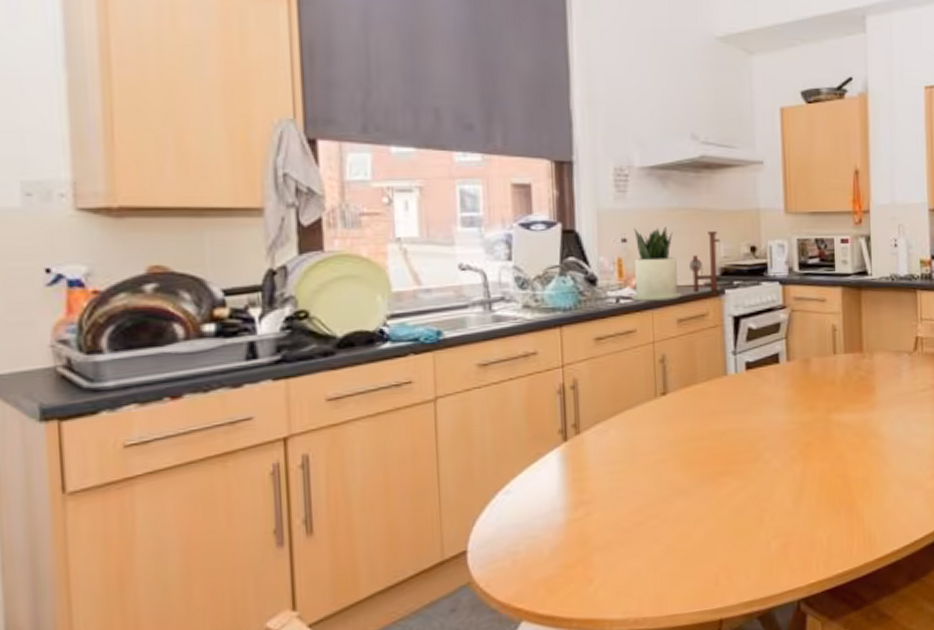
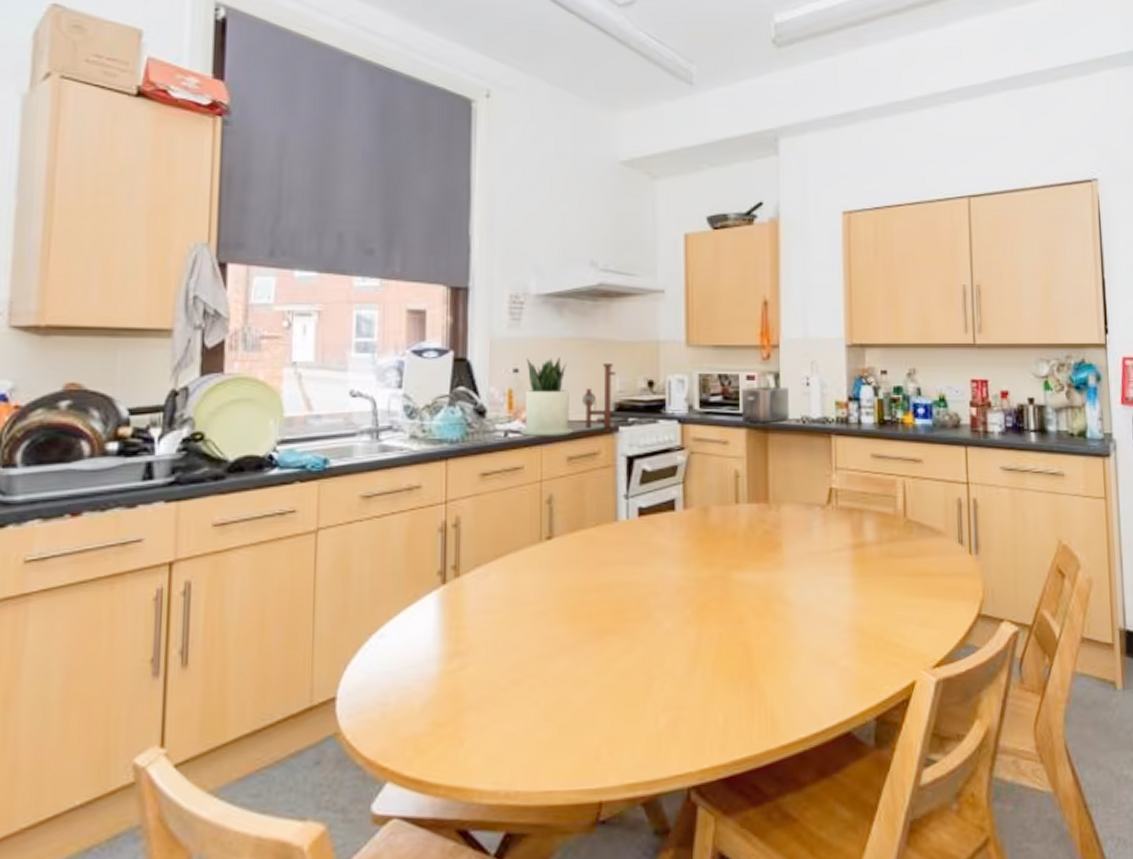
toaster: none [836,248,880,282] -> present [741,386,789,424]

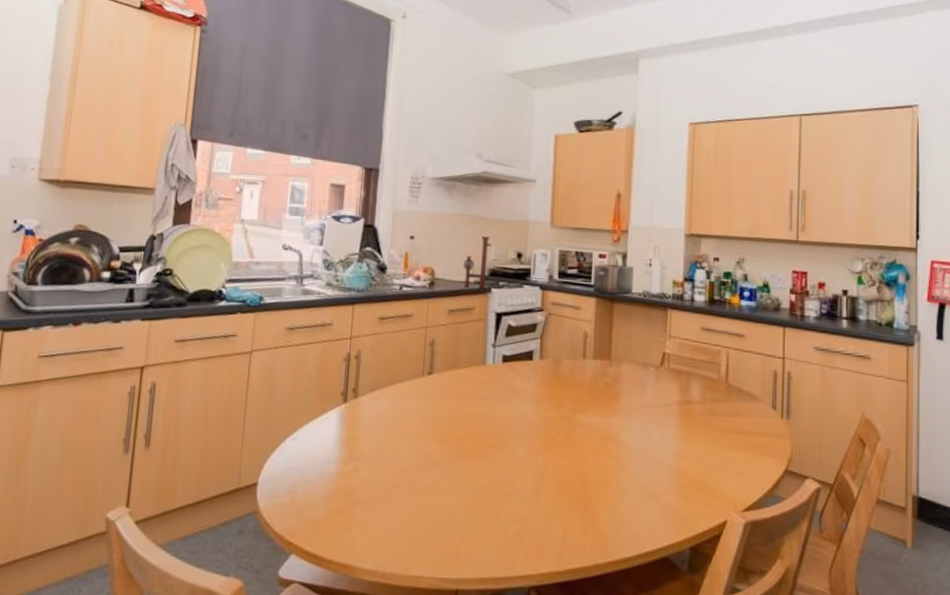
planter: present [520,356,574,438] -> none [412,228,455,294]

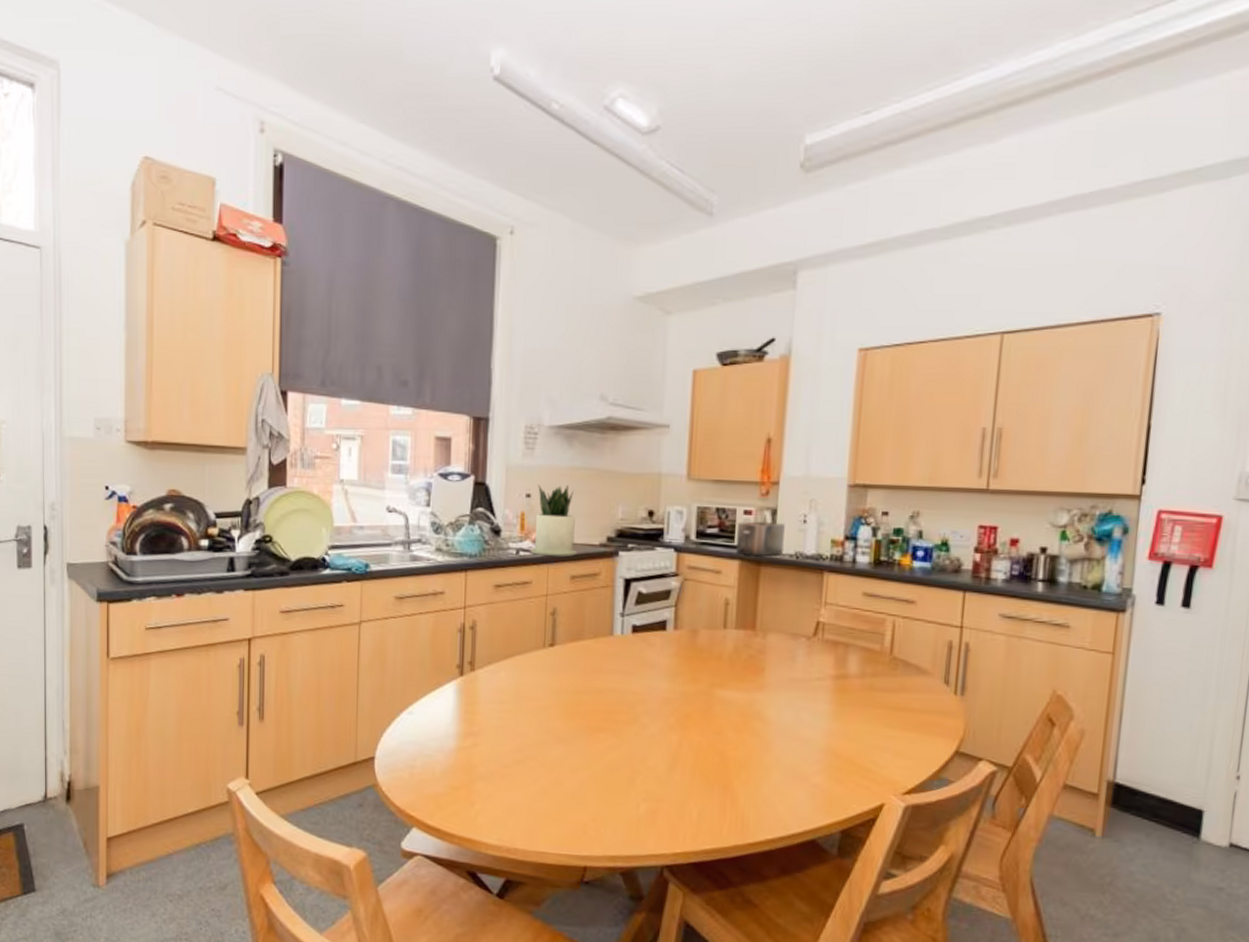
planter: none [412,228,455,294] -> present [530,484,578,558]
paper towel holder: present [463,235,492,290] -> none [587,491,619,553]

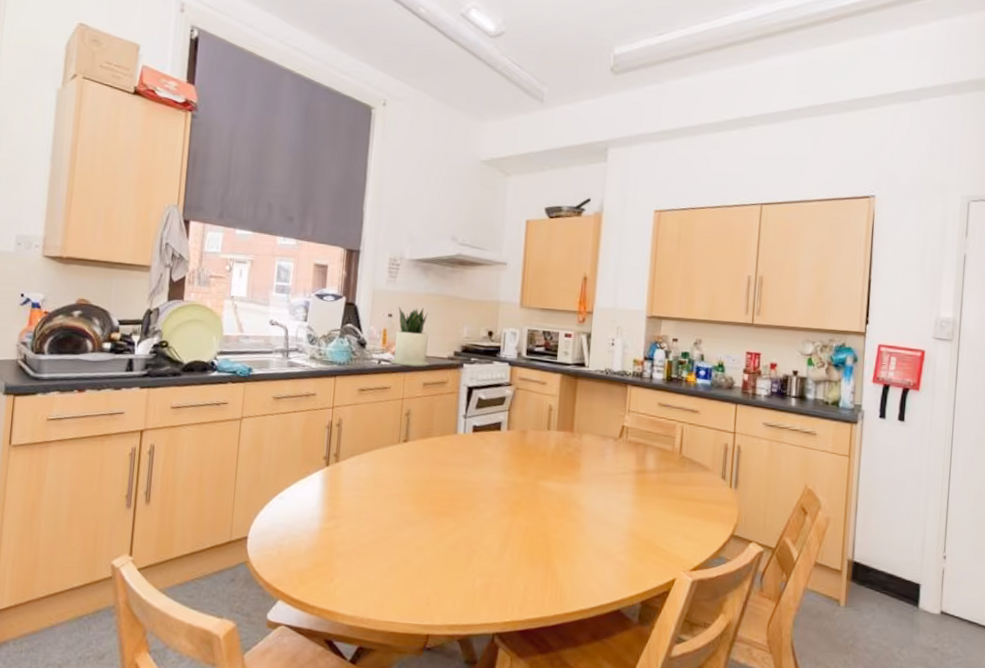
toaster: present [735,521,785,557] -> none [558,342,597,372]

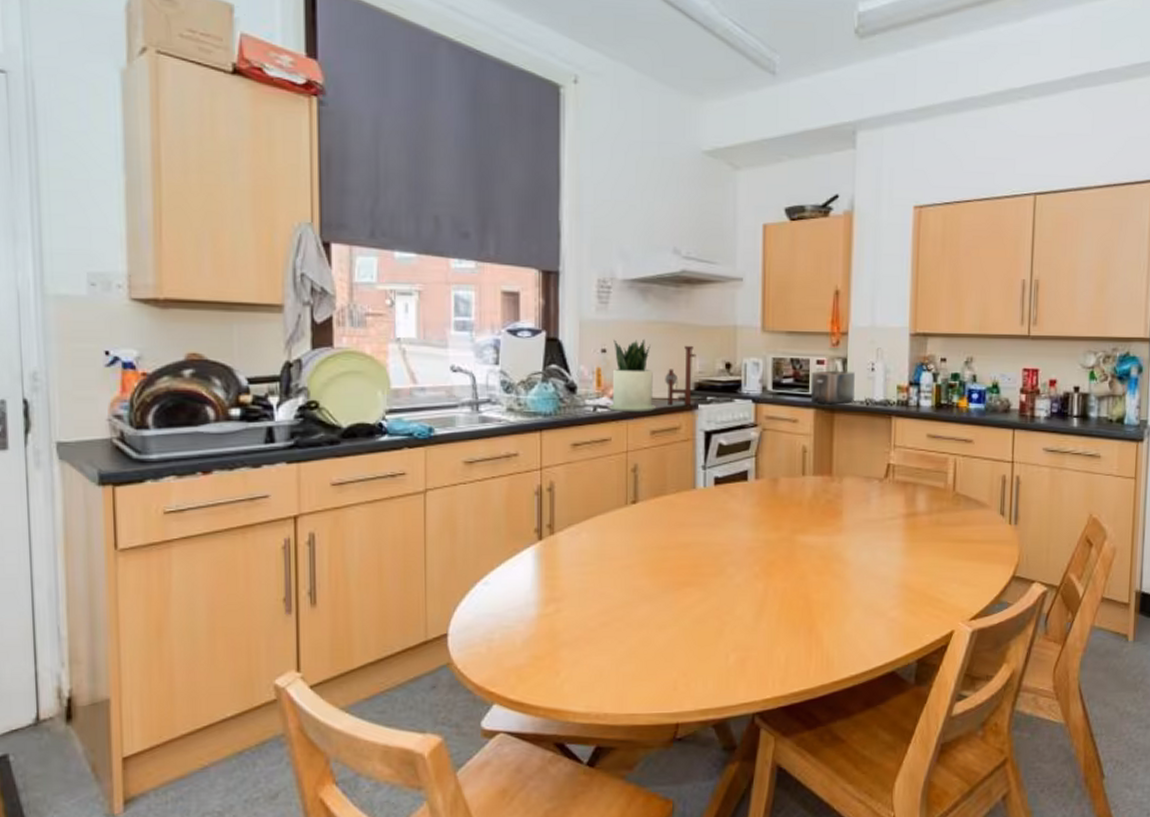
paper towel holder: none [438,314,465,365] -> present [665,345,696,407]
toaster: none [558,342,597,372] -> present [810,370,855,405]

